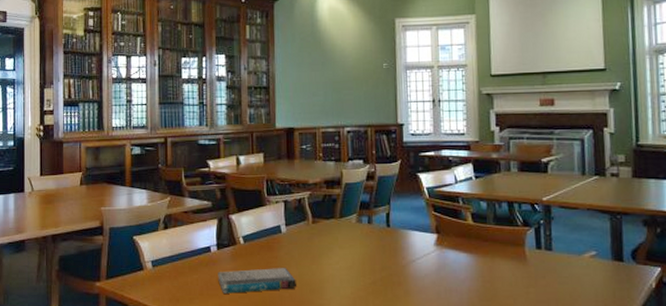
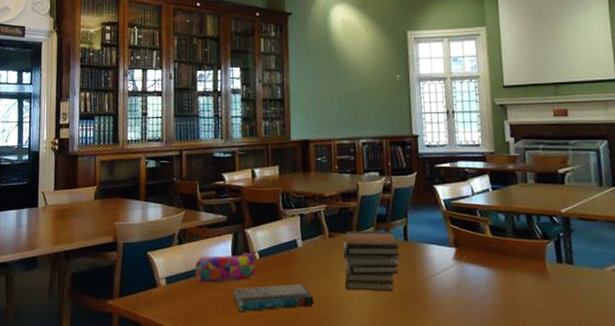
pencil case: none [180,236,240,268] -> present [195,251,256,285]
book stack: none [325,217,382,276] -> present [342,230,400,292]

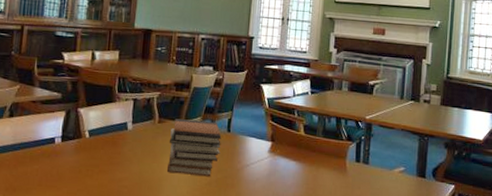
pencil case: present [195,251,256,285] -> none [22,130,85,158]
book: present [233,284,314,311] -> none [58,163,136,186]

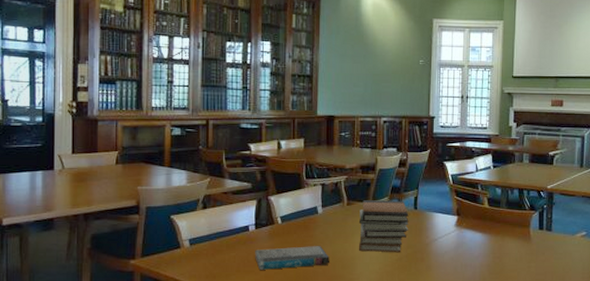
book: none [58,163,136,186] -> present [255,246,329,270]

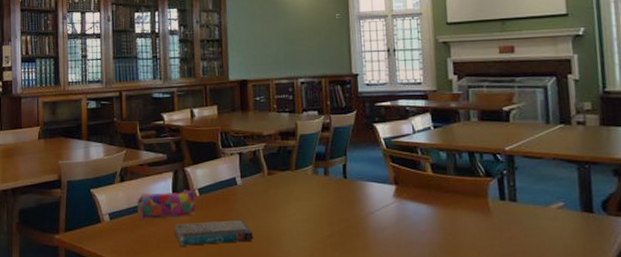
pencil case: none [219,216,277,246] -> present [137,188,196,220]
book stack: present [358,200,409,253] -> none [281,168,339,228]

